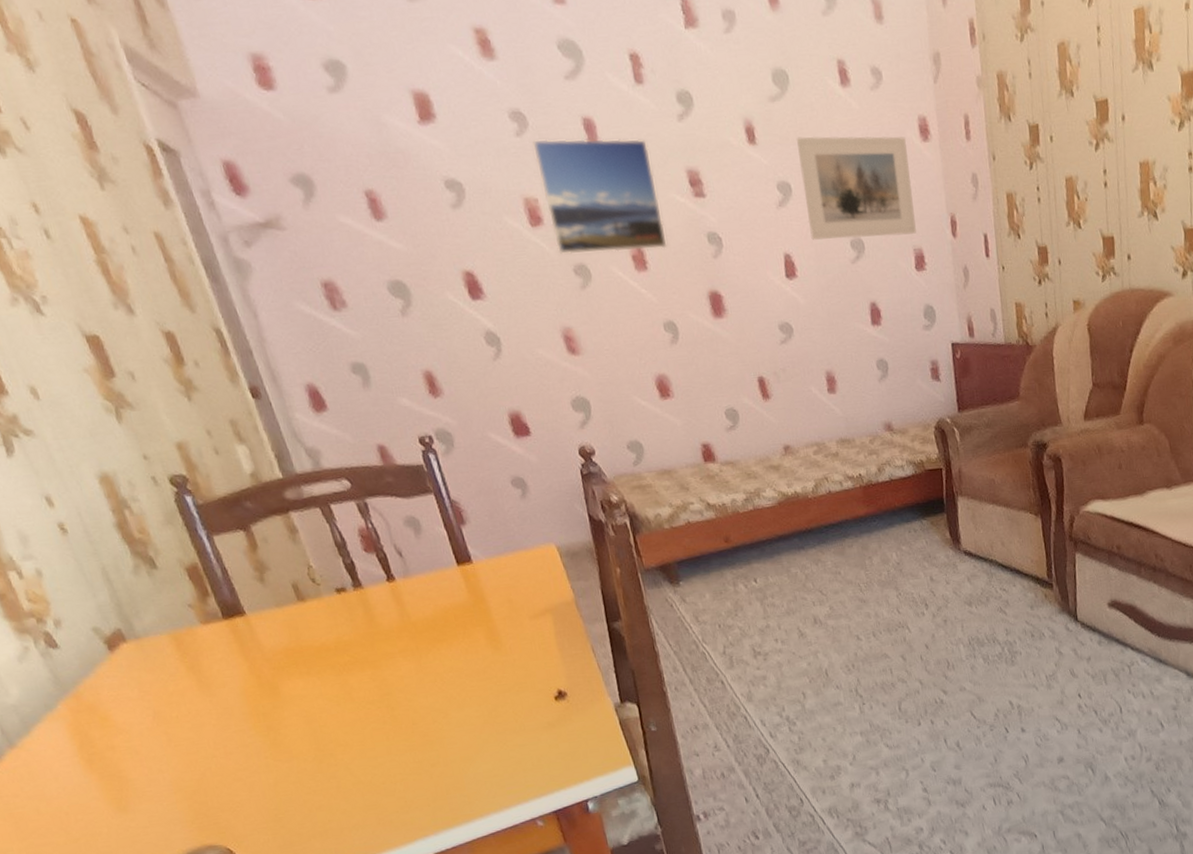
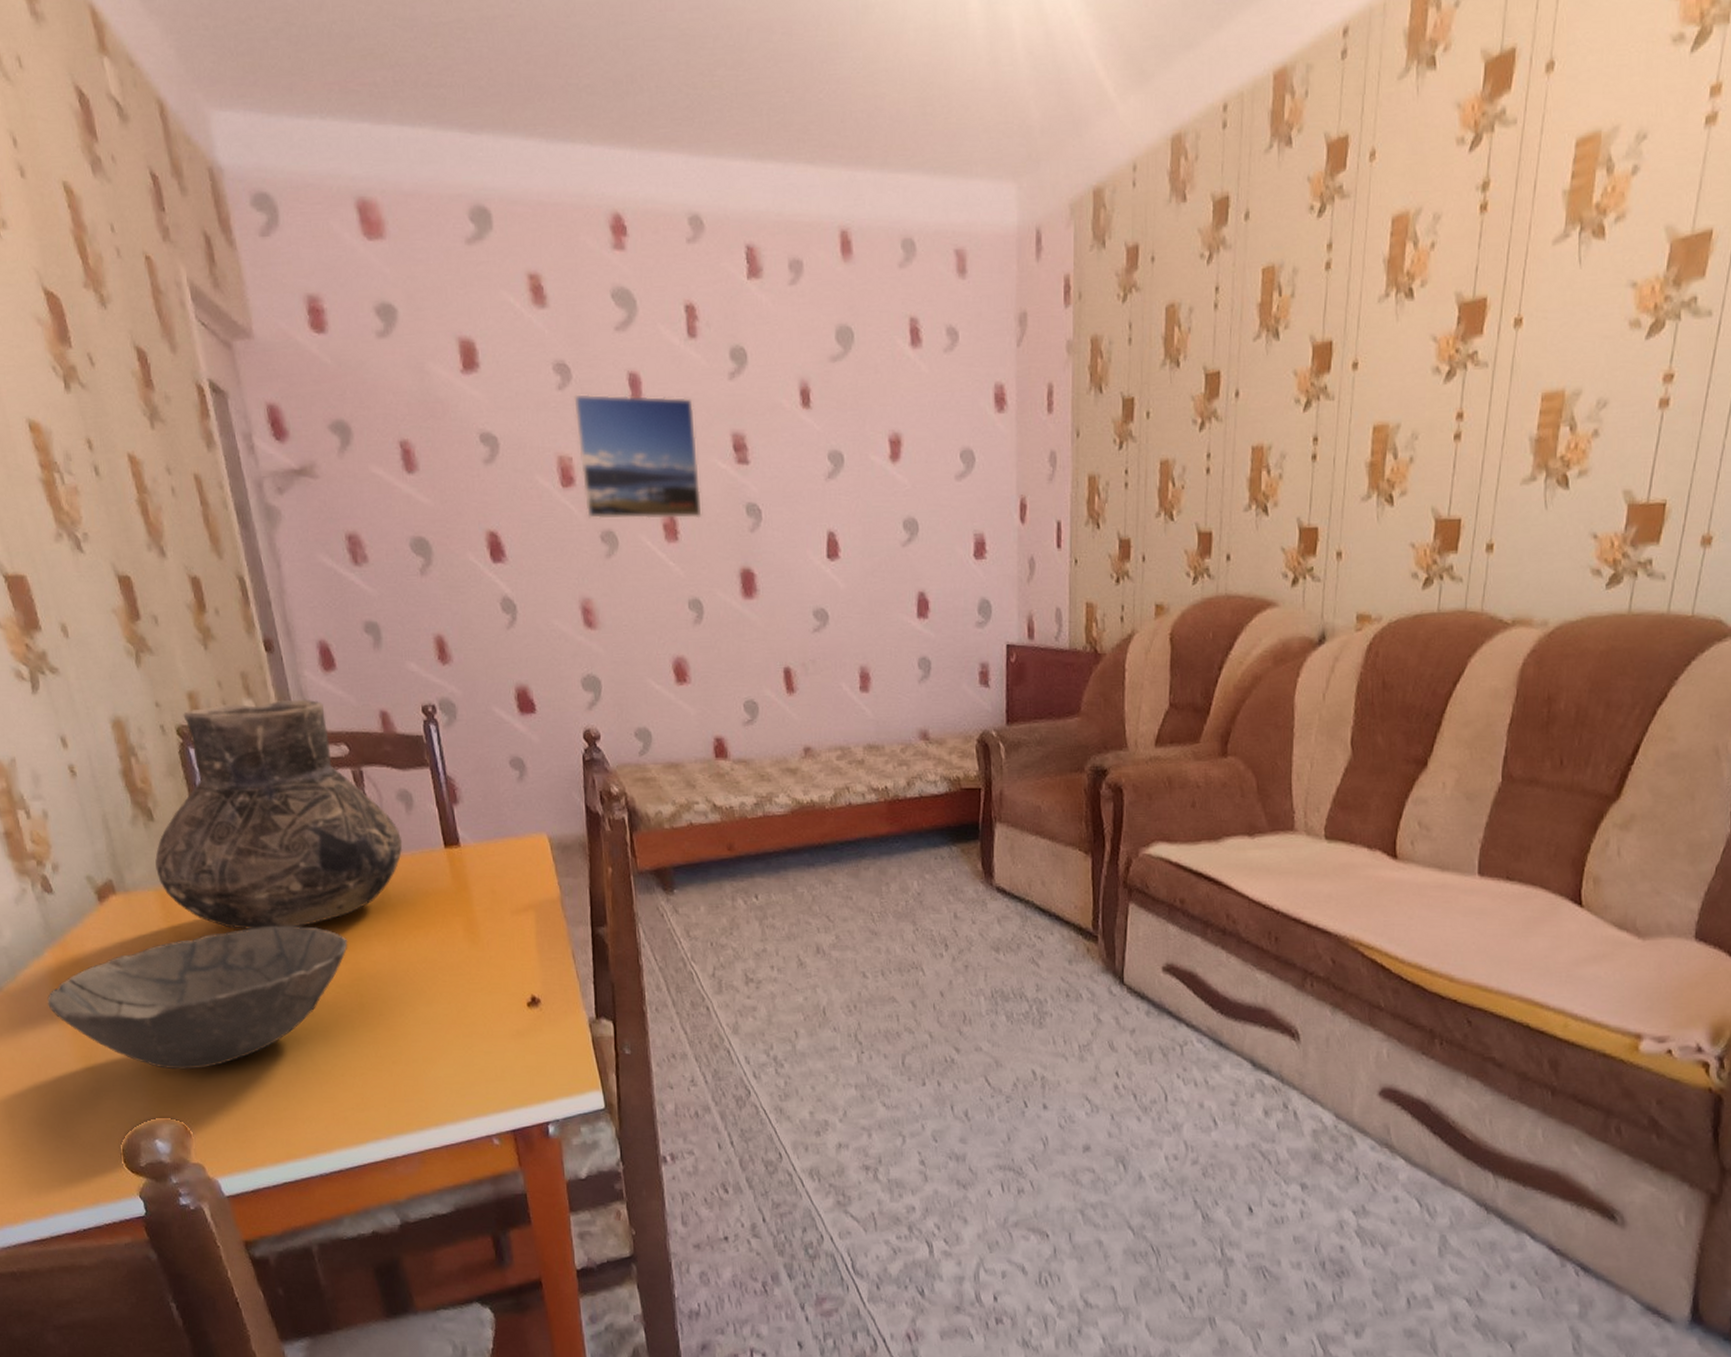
bowl: none [67,651,373,800] -> present [47,925,348,1070]
vase: none [163,440,417,662] -> present [155,699,403,929]
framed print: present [797,136,916,240] -> none [855,402,979,519]

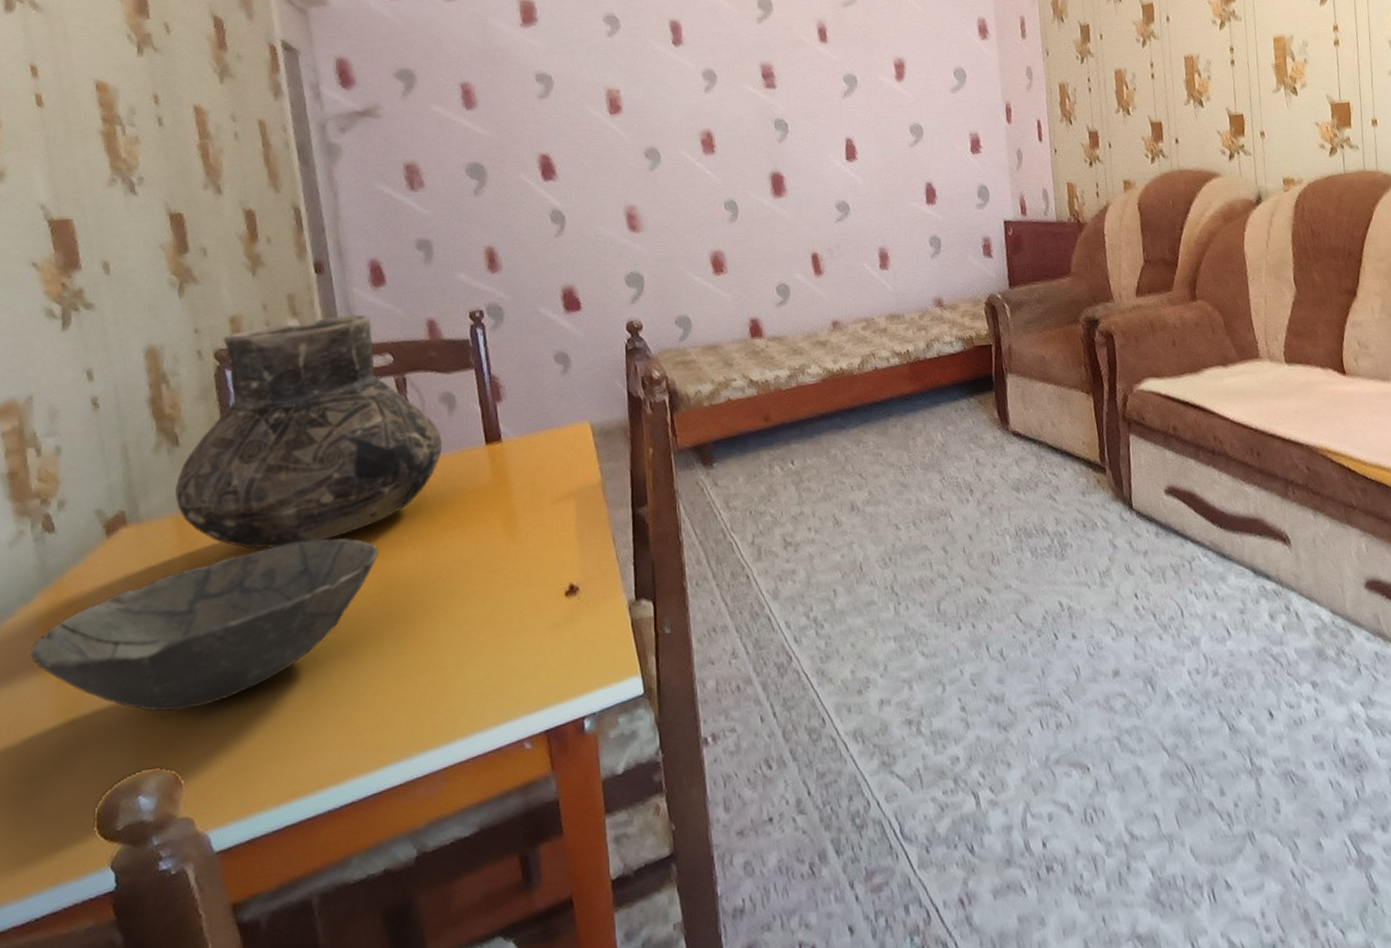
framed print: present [574,394,703,520] -> none [622,38,737,140]

